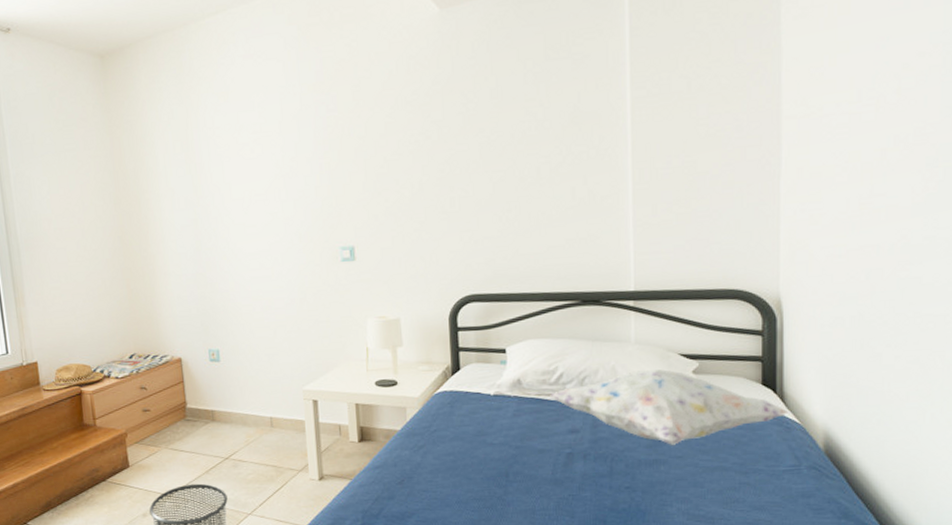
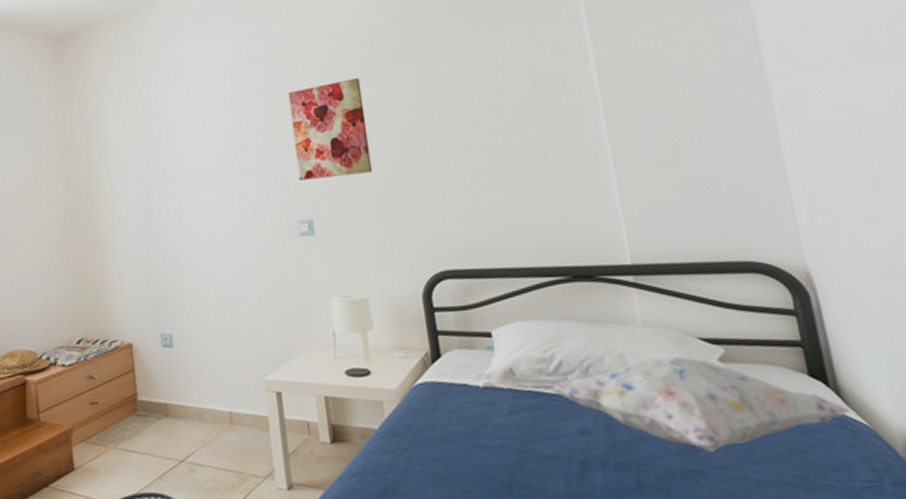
wall art: none [337,108,414,209] -> present [287,78,373,181]

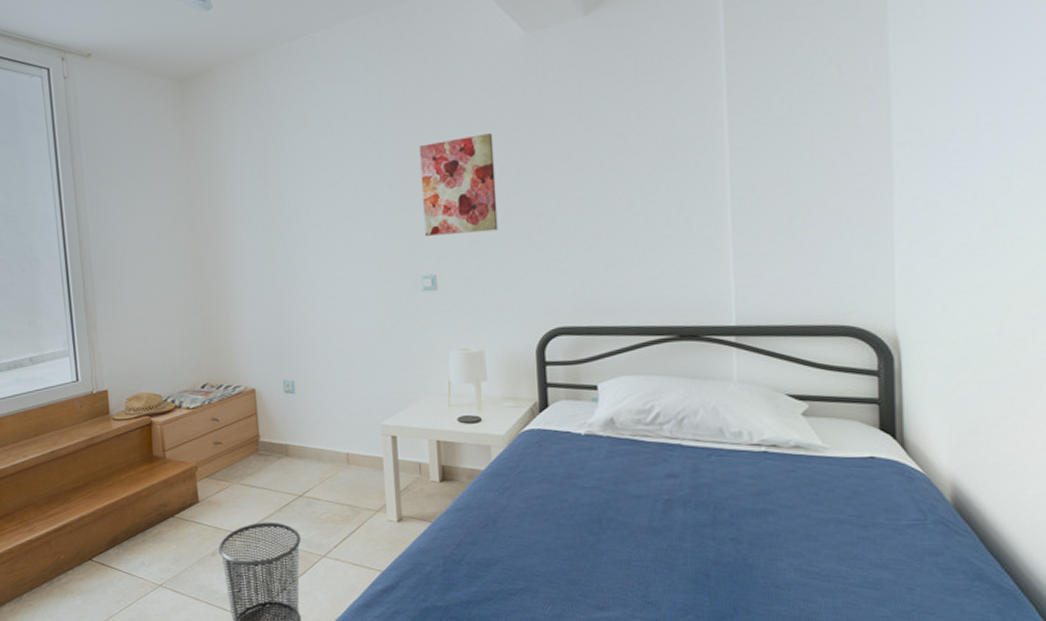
decorative pillow: present [548,357,851,452] -> none [644,411,911,493]

